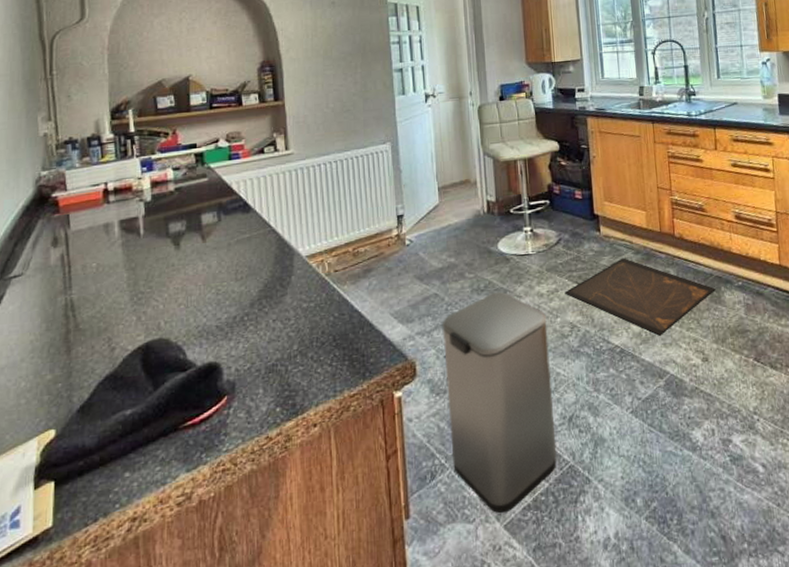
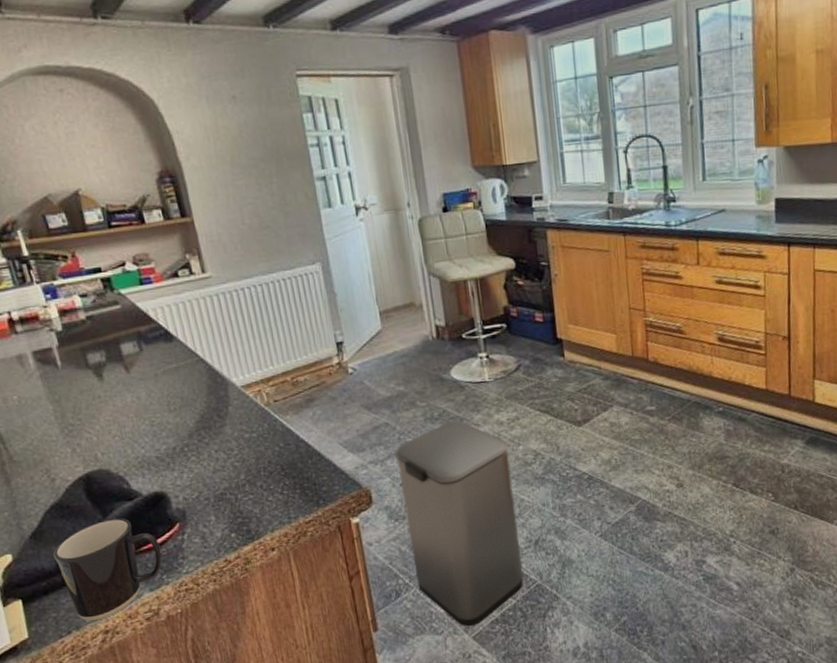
mug: none [96,390,205,507] -> present [53,518,162,622]
doormat: present [565,258,715,336] -> none [526,384,693,463]

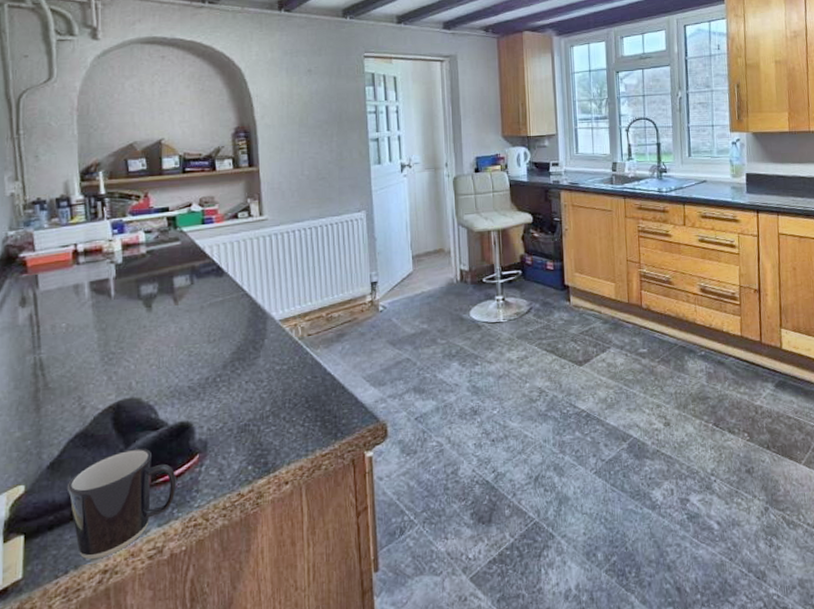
pedal bin: present [396,421,524,627] -> none [414,358,523,567]

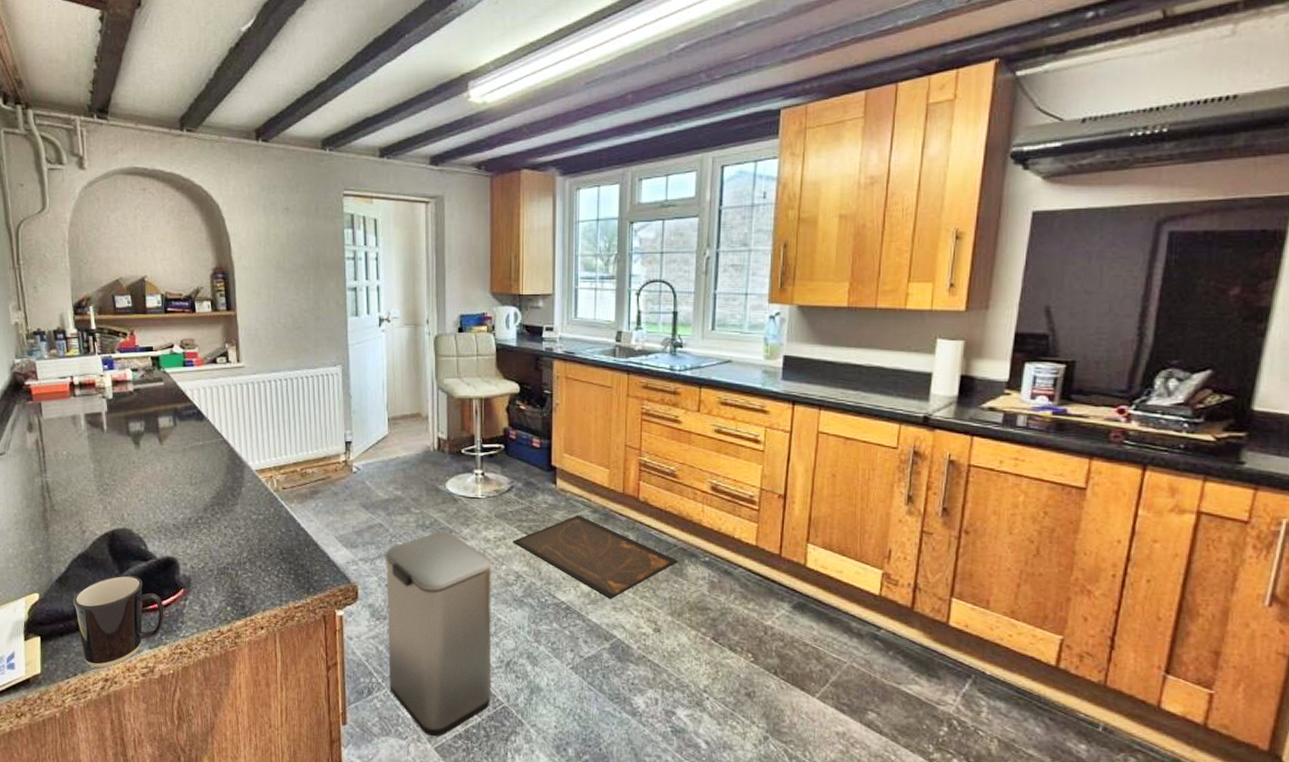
pedal bin: none [414,358,523,567] -> present [386,531,492,737]
doormat: none [534,327,679,401] -> present [512,515,678,599]

